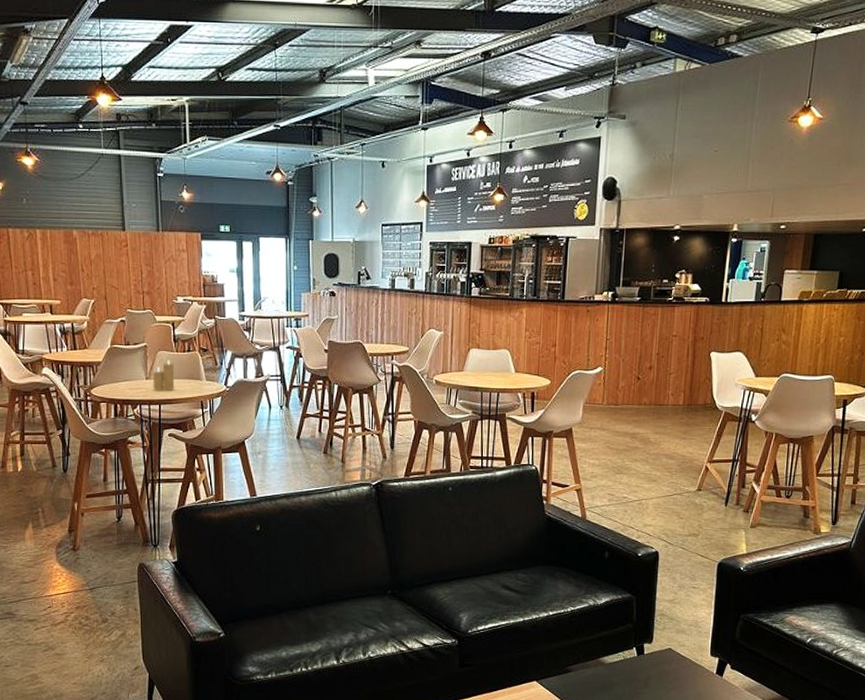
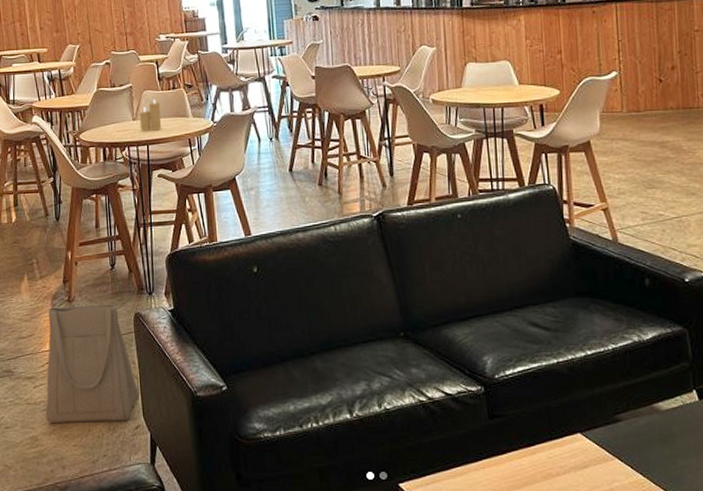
shopping bag: none [46,554,140,663] -> present [45,304,140,423]

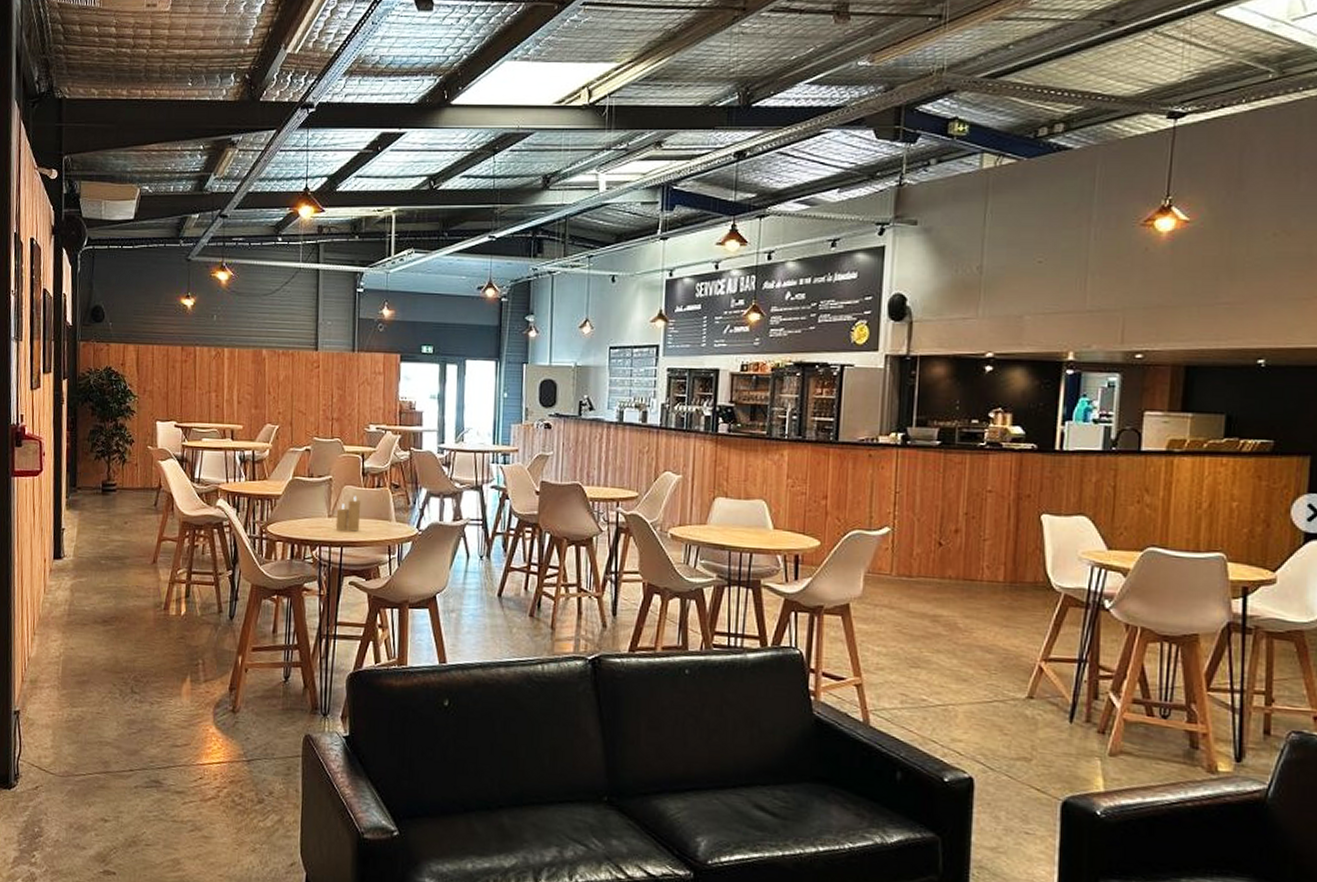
shopping bag: present [45,304,140,423] -> none [192,716,299,855]

